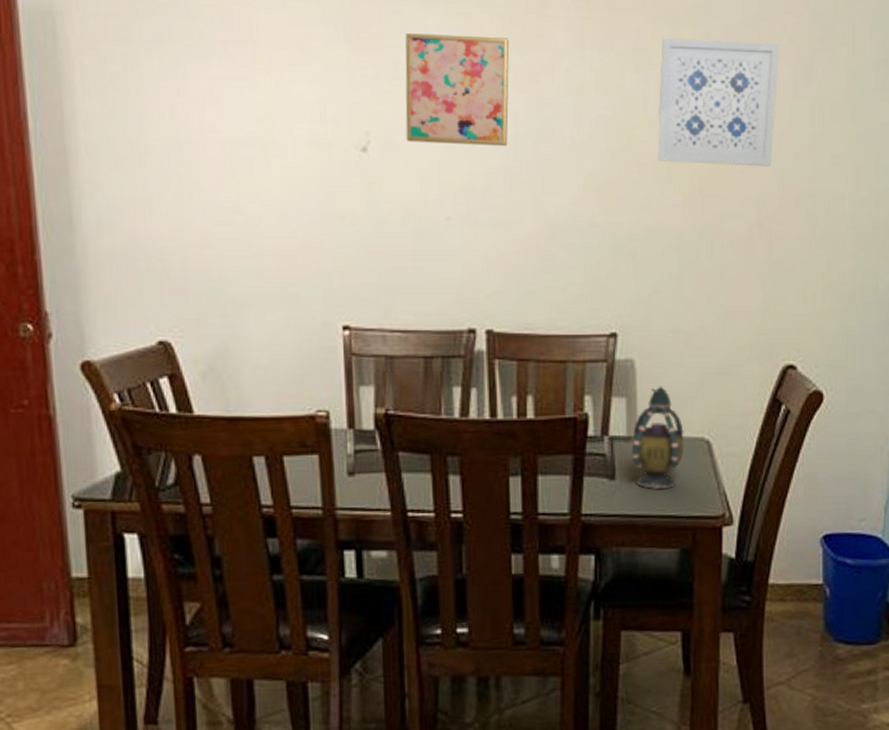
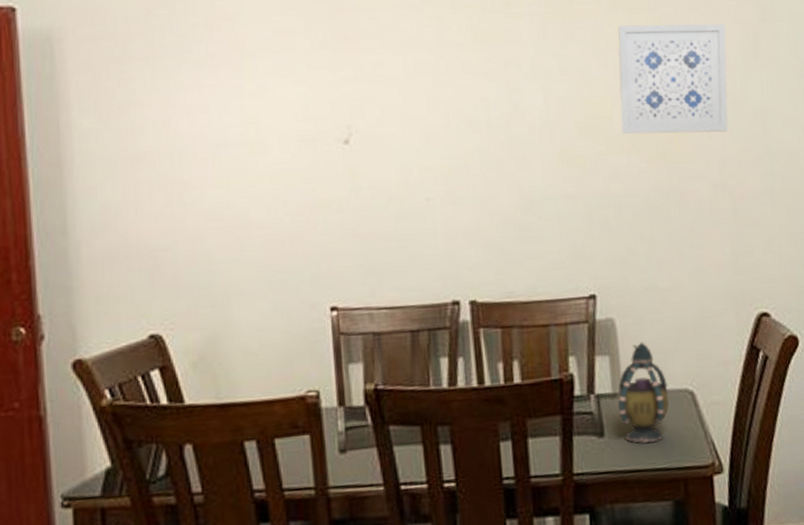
wall art: present [405,33,510,147] -> none [381,34,482,133]

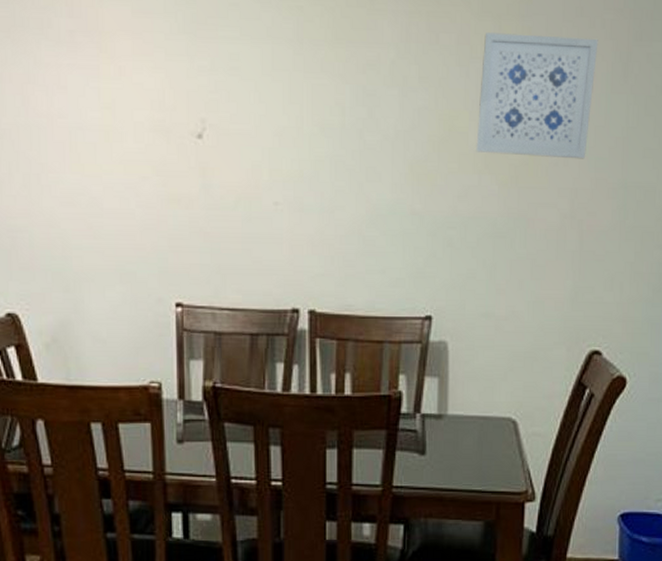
teapot: present [617,342,670,444] -> none [441,367,492,466]

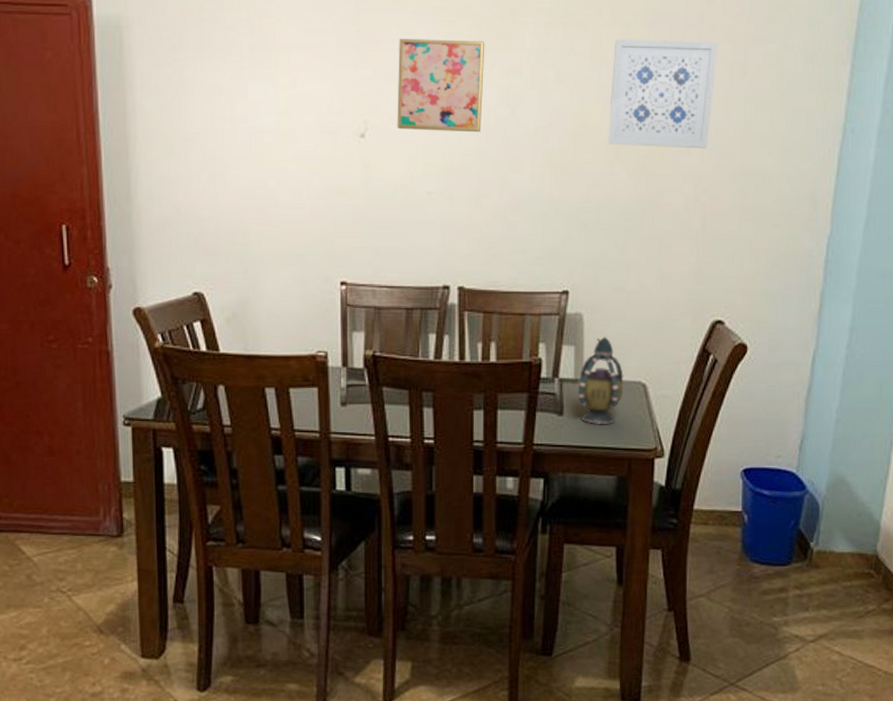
wall art: none [239,25,339,136] -> present [397,39,485,133]
teapot: none [441,367,492,466] -> present [577,336,624,425]

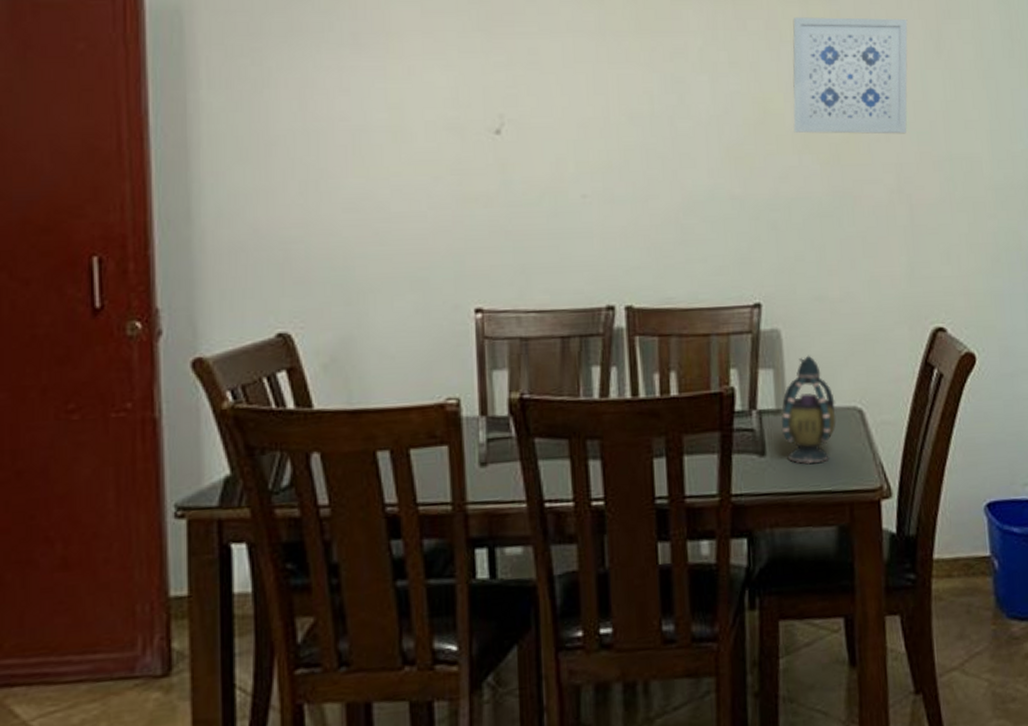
wall art: present [397,39,485,133] -> none [539,20,644,124]

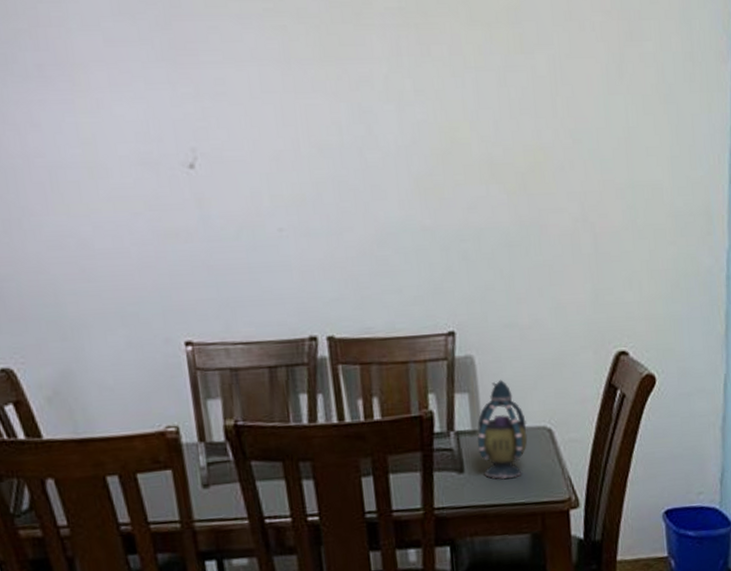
wall art: present [793,17,908,134] -> none [476,41,591,163]

